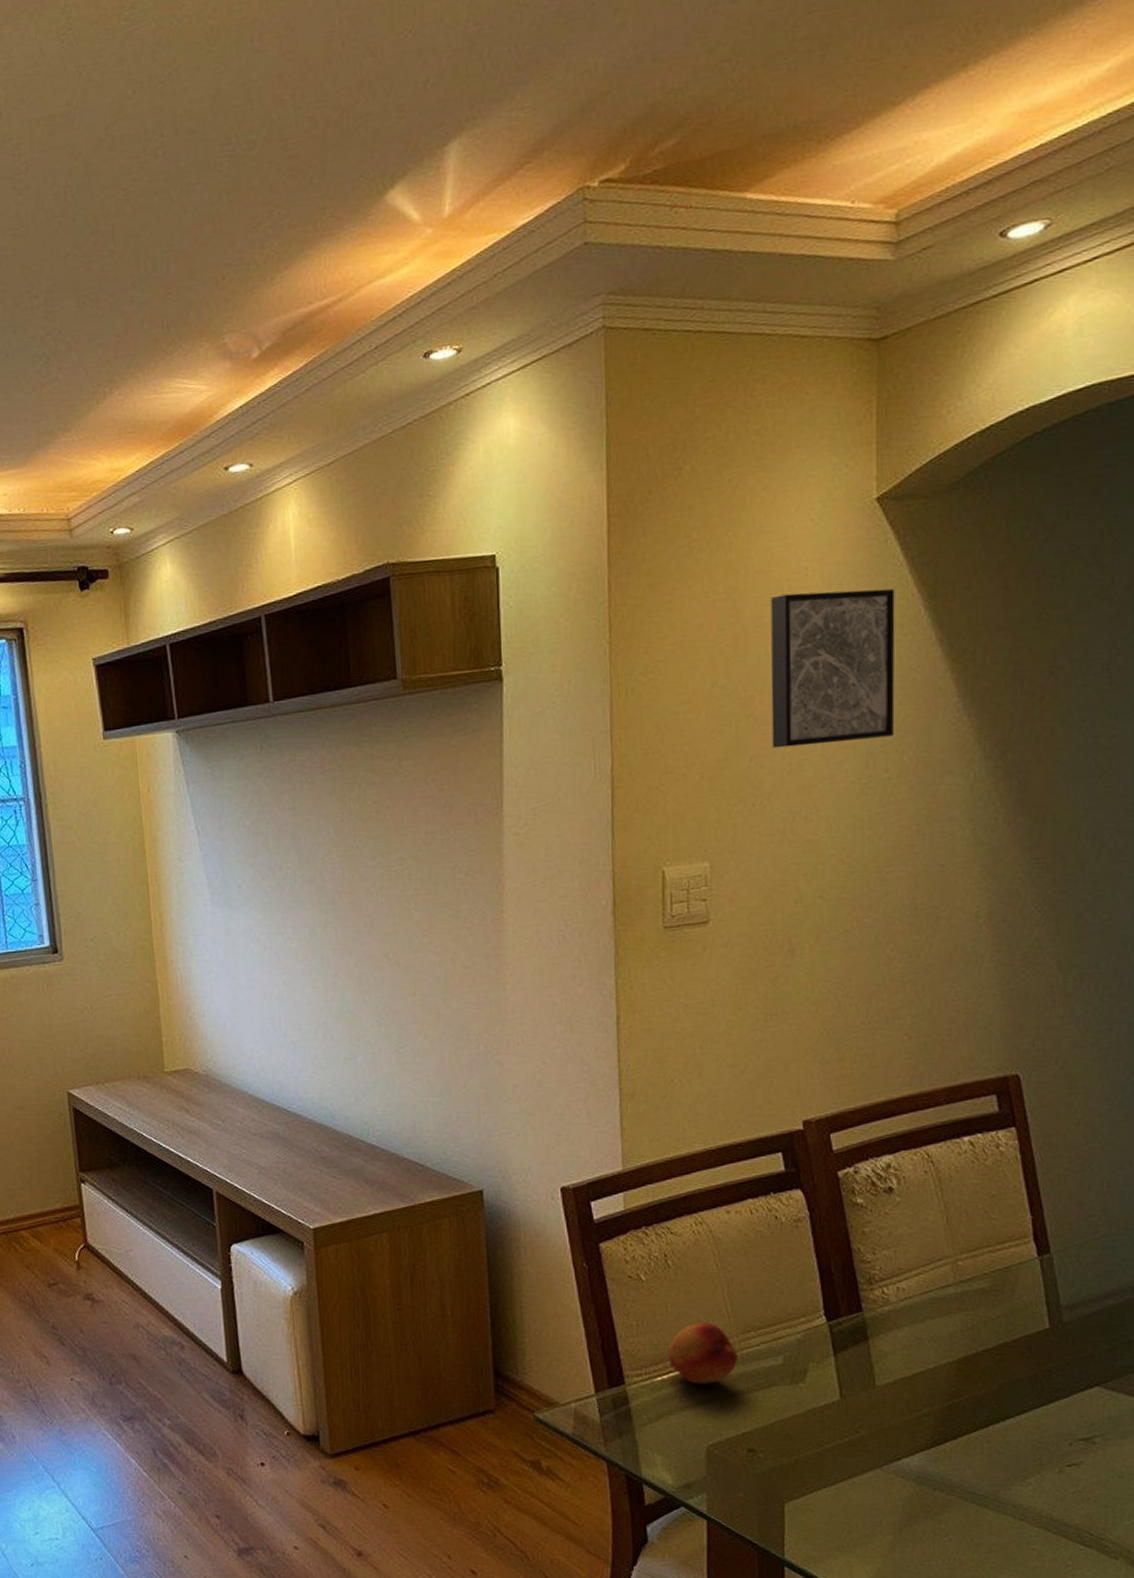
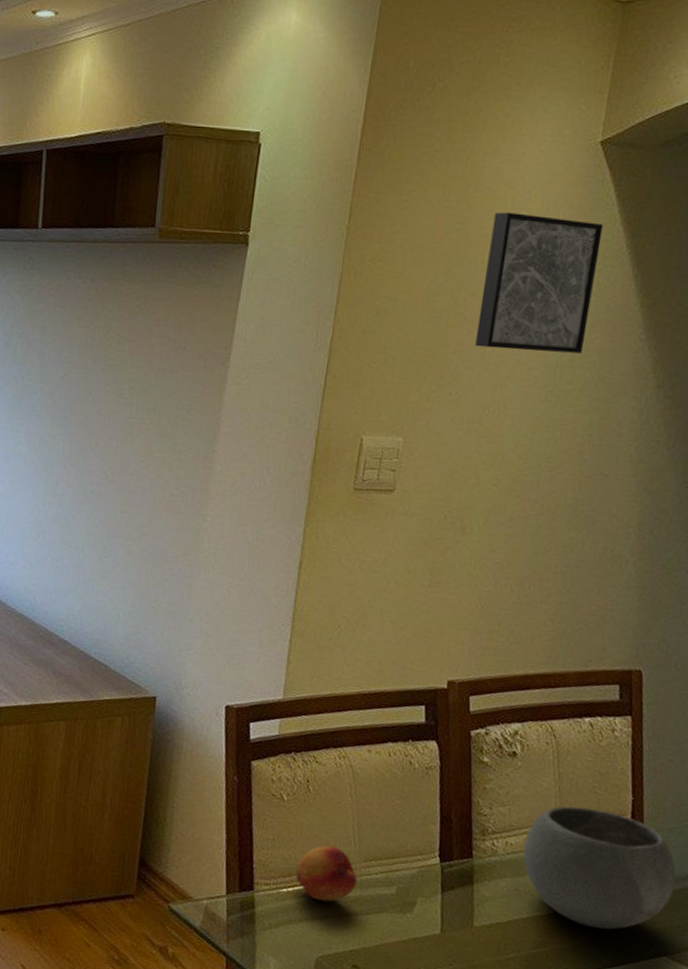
bowl: none [918,1235,1096,1368] -> present [523,806,676,930]

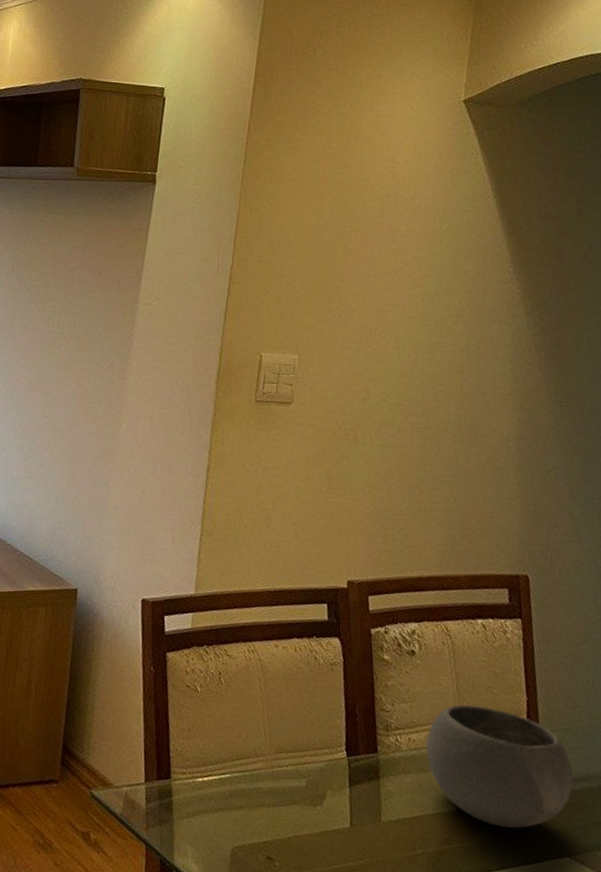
fruit: present [295,845,357,902] -> none [210,736,269,793]
wall art: present [475,212,603,354] -> none [360,159,470,284]

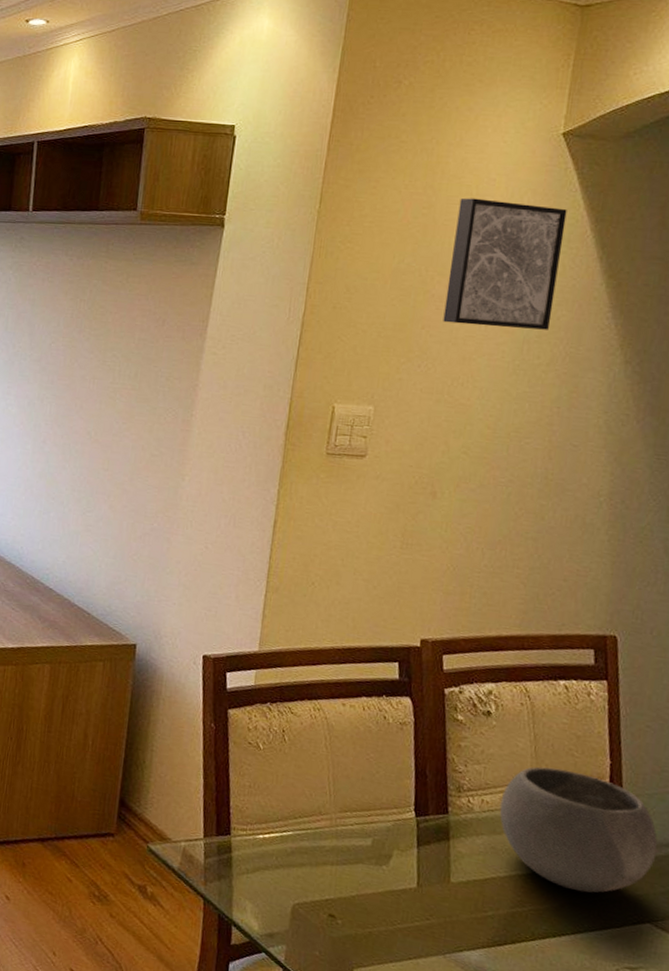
wall art: none [360,159,470,284] -> present [443,198,567,330]

